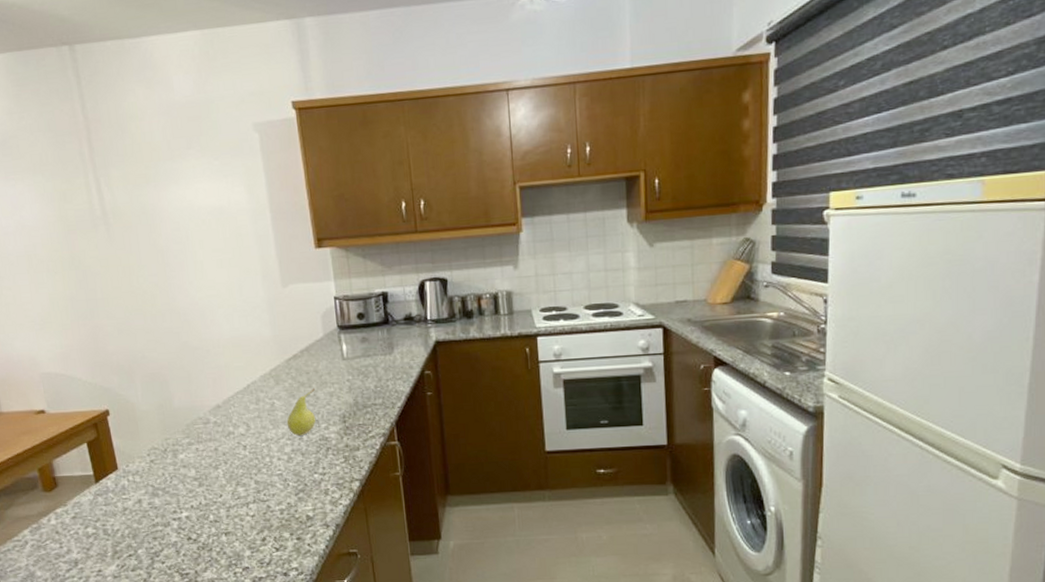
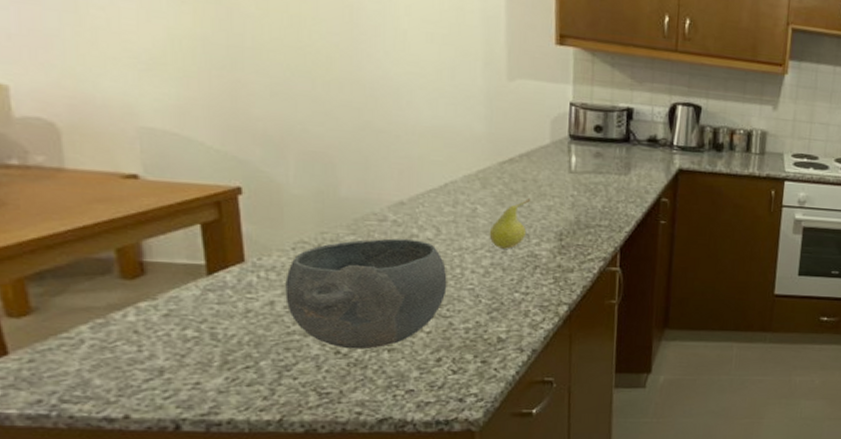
bowl: none [146,436,262,535] -> present [285,238,447,350]

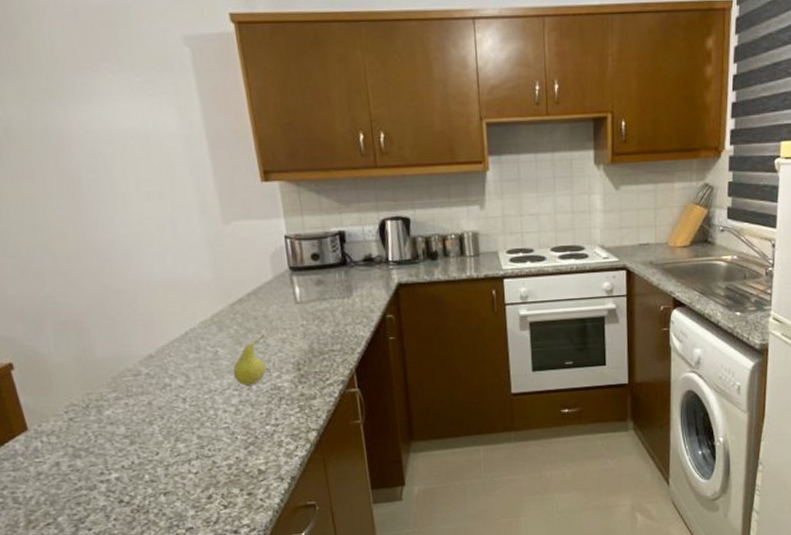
bowl: present [285,238,447,350] -> none [64,389,205,497]

